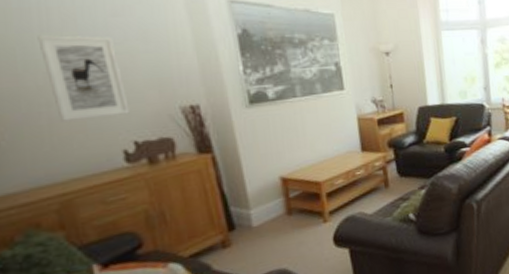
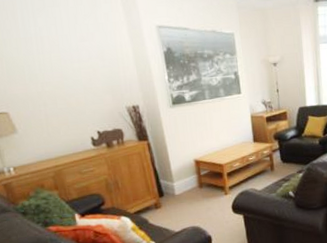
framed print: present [37,34,130,121] -> none [36,56,94,116]

